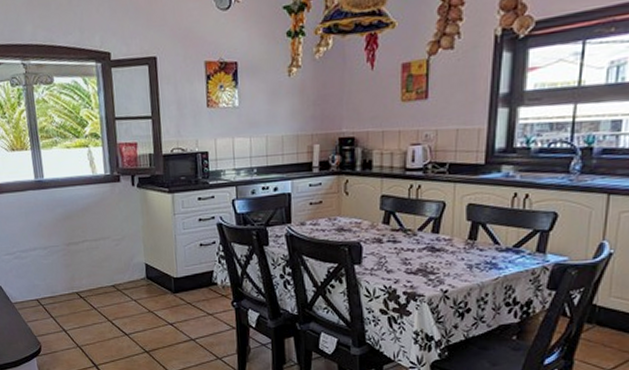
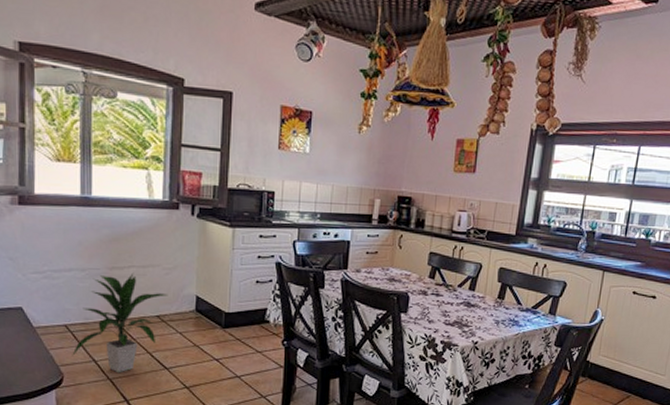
indoor plant: none [45,246,120,341] -> present [72,272,168,373]

